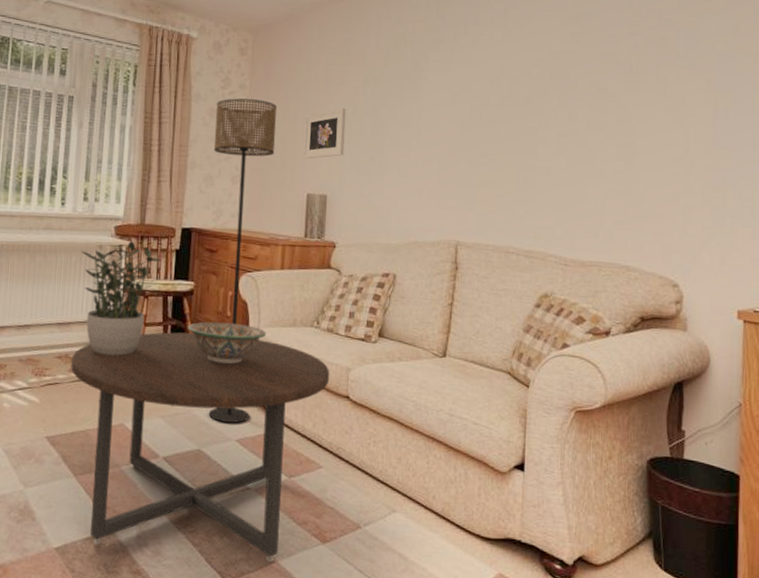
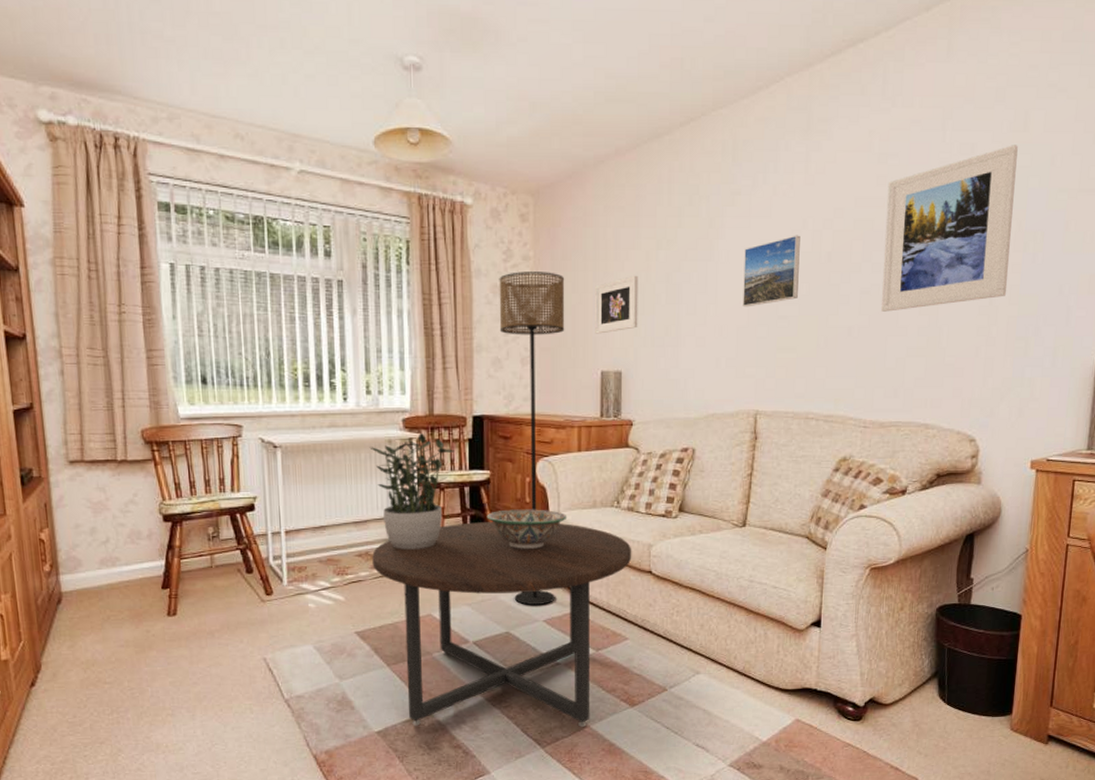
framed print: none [444,80,499,143] -> present [743,235,800,307]
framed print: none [578,13,703,156] -> present [880,145,1018,312]

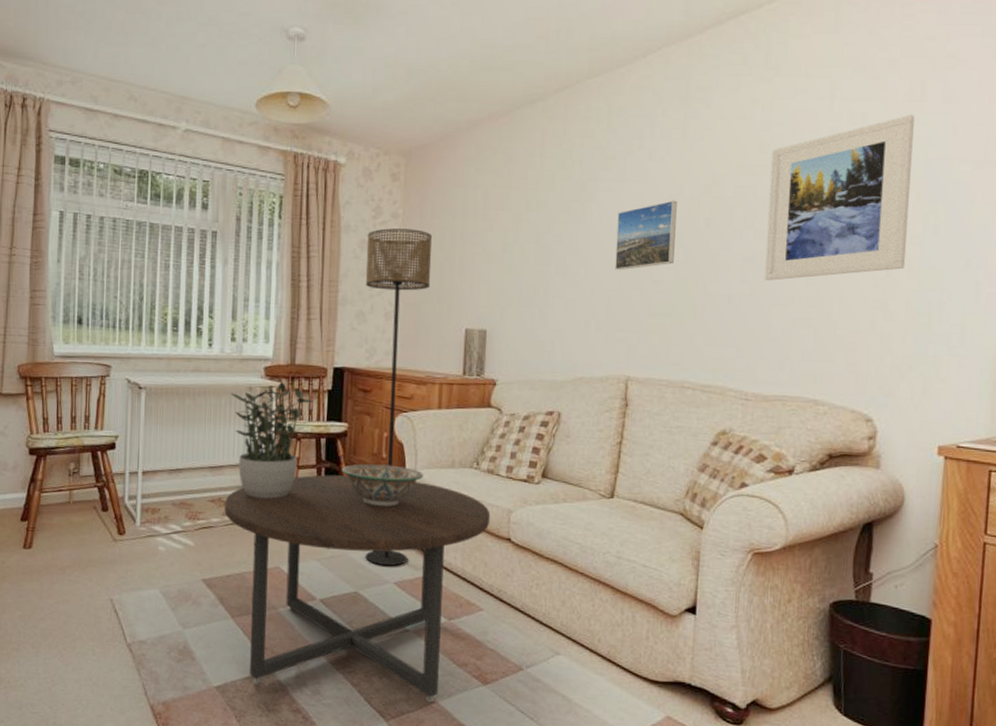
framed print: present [595,276,639,334] -> none [461,236,507,292]

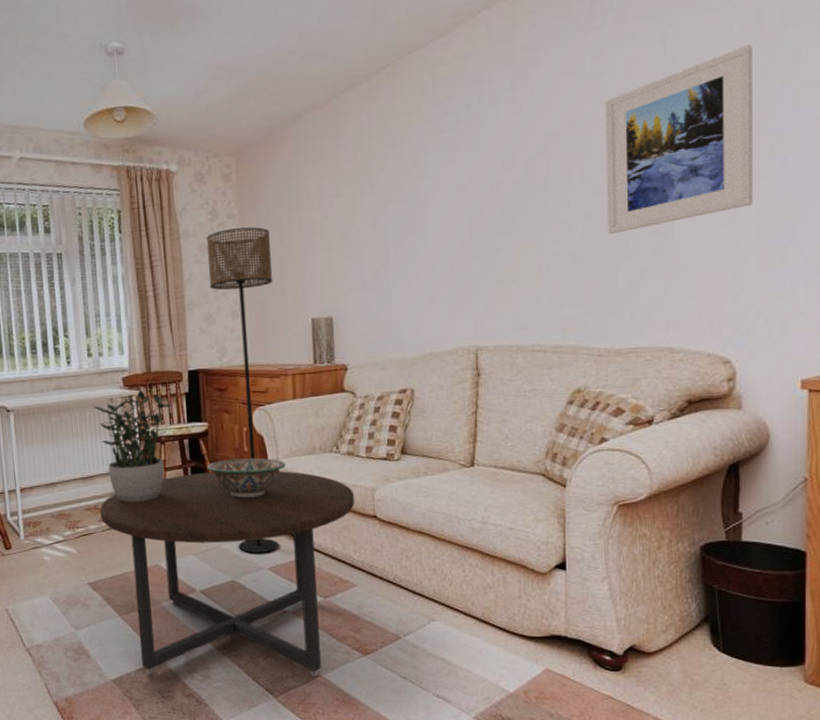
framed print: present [615,200,677,271] -> none [452,165,513,243]

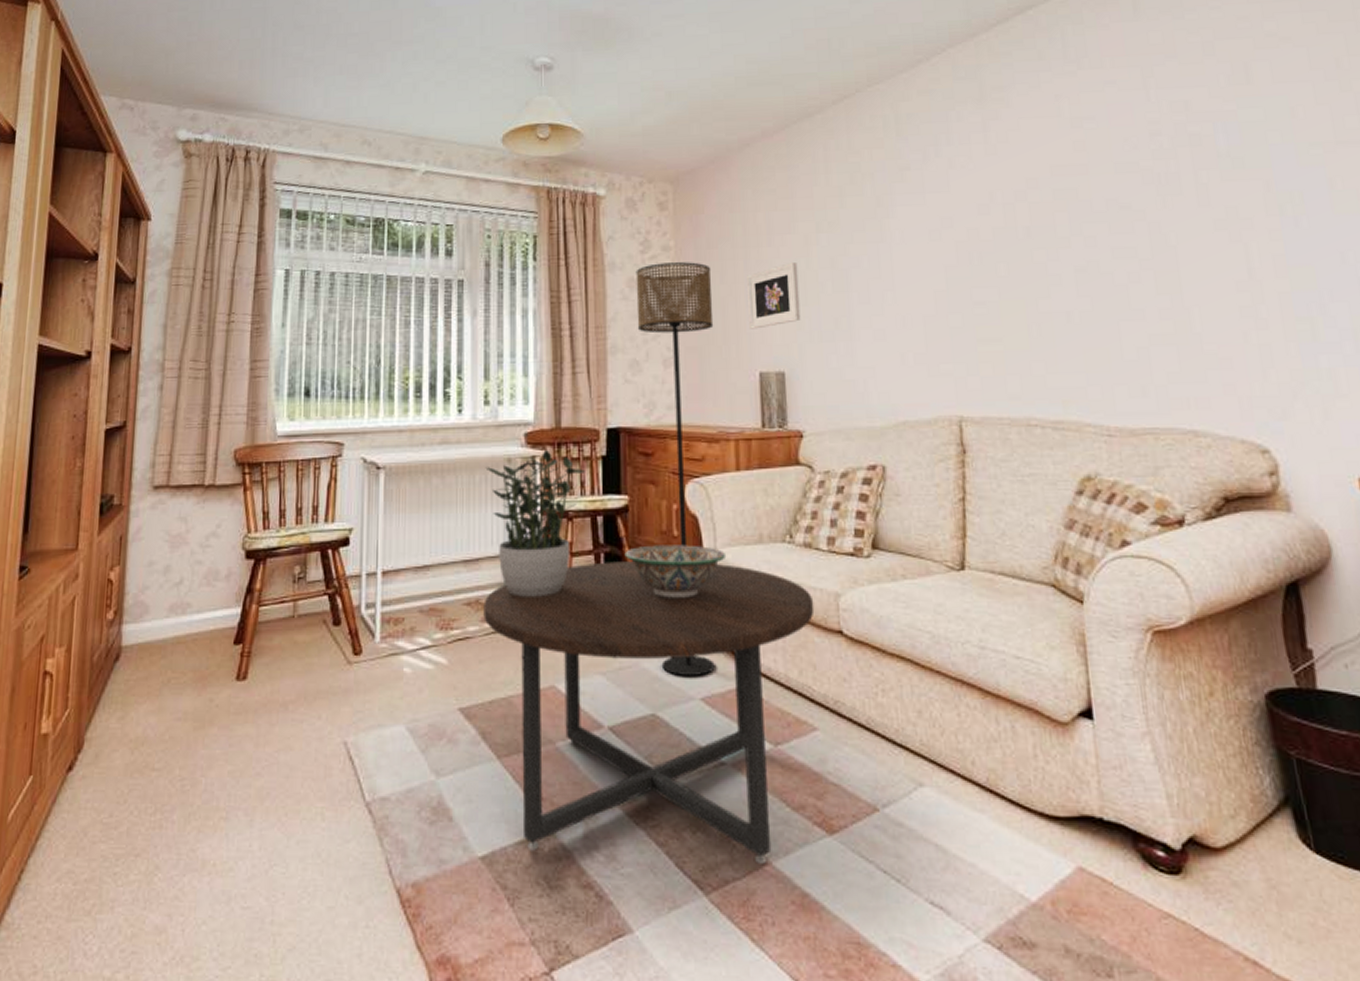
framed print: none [301,222,346,283] -> present [747,263,801,329]
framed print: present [604,44,754,234] -> none [1087,99,1270,292]

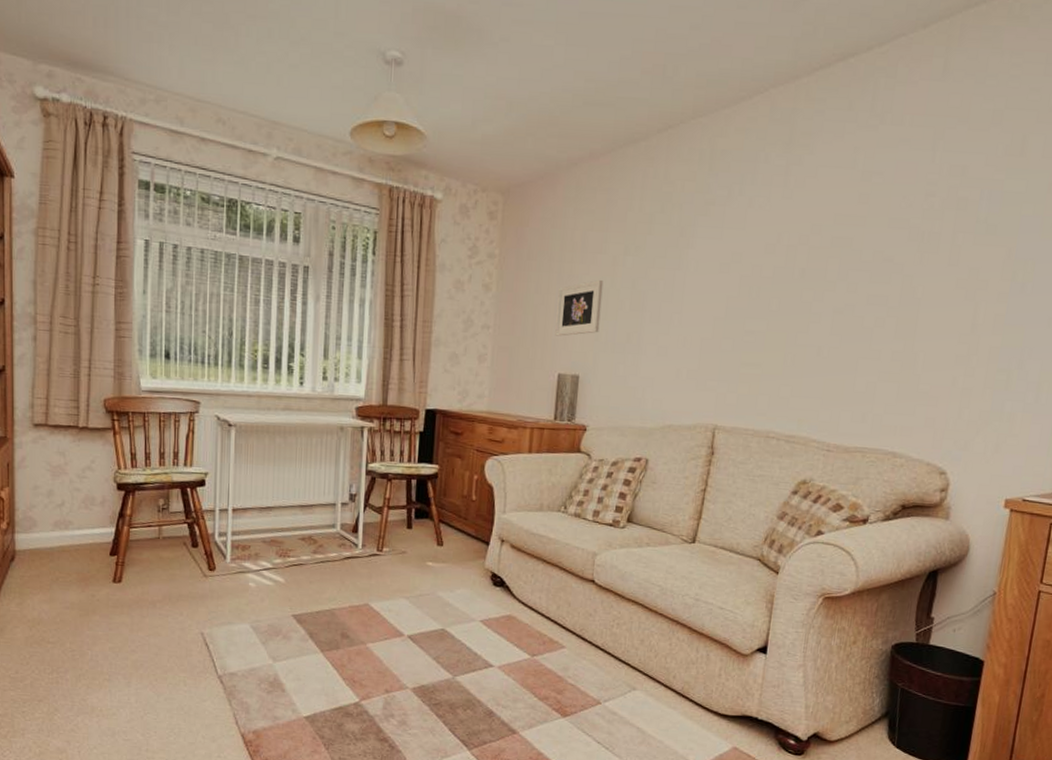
coffee table: present [483,562,815,864] -> none [315,515,576,733]
potted plant: present [485,450,585,597] -> none [321,423,405,538]
decorative bowl: present [624,545,727,598] -> none [431,505,513,548]
floor lamp: present [636,262,715,676] -> none [452,268,529,605]

